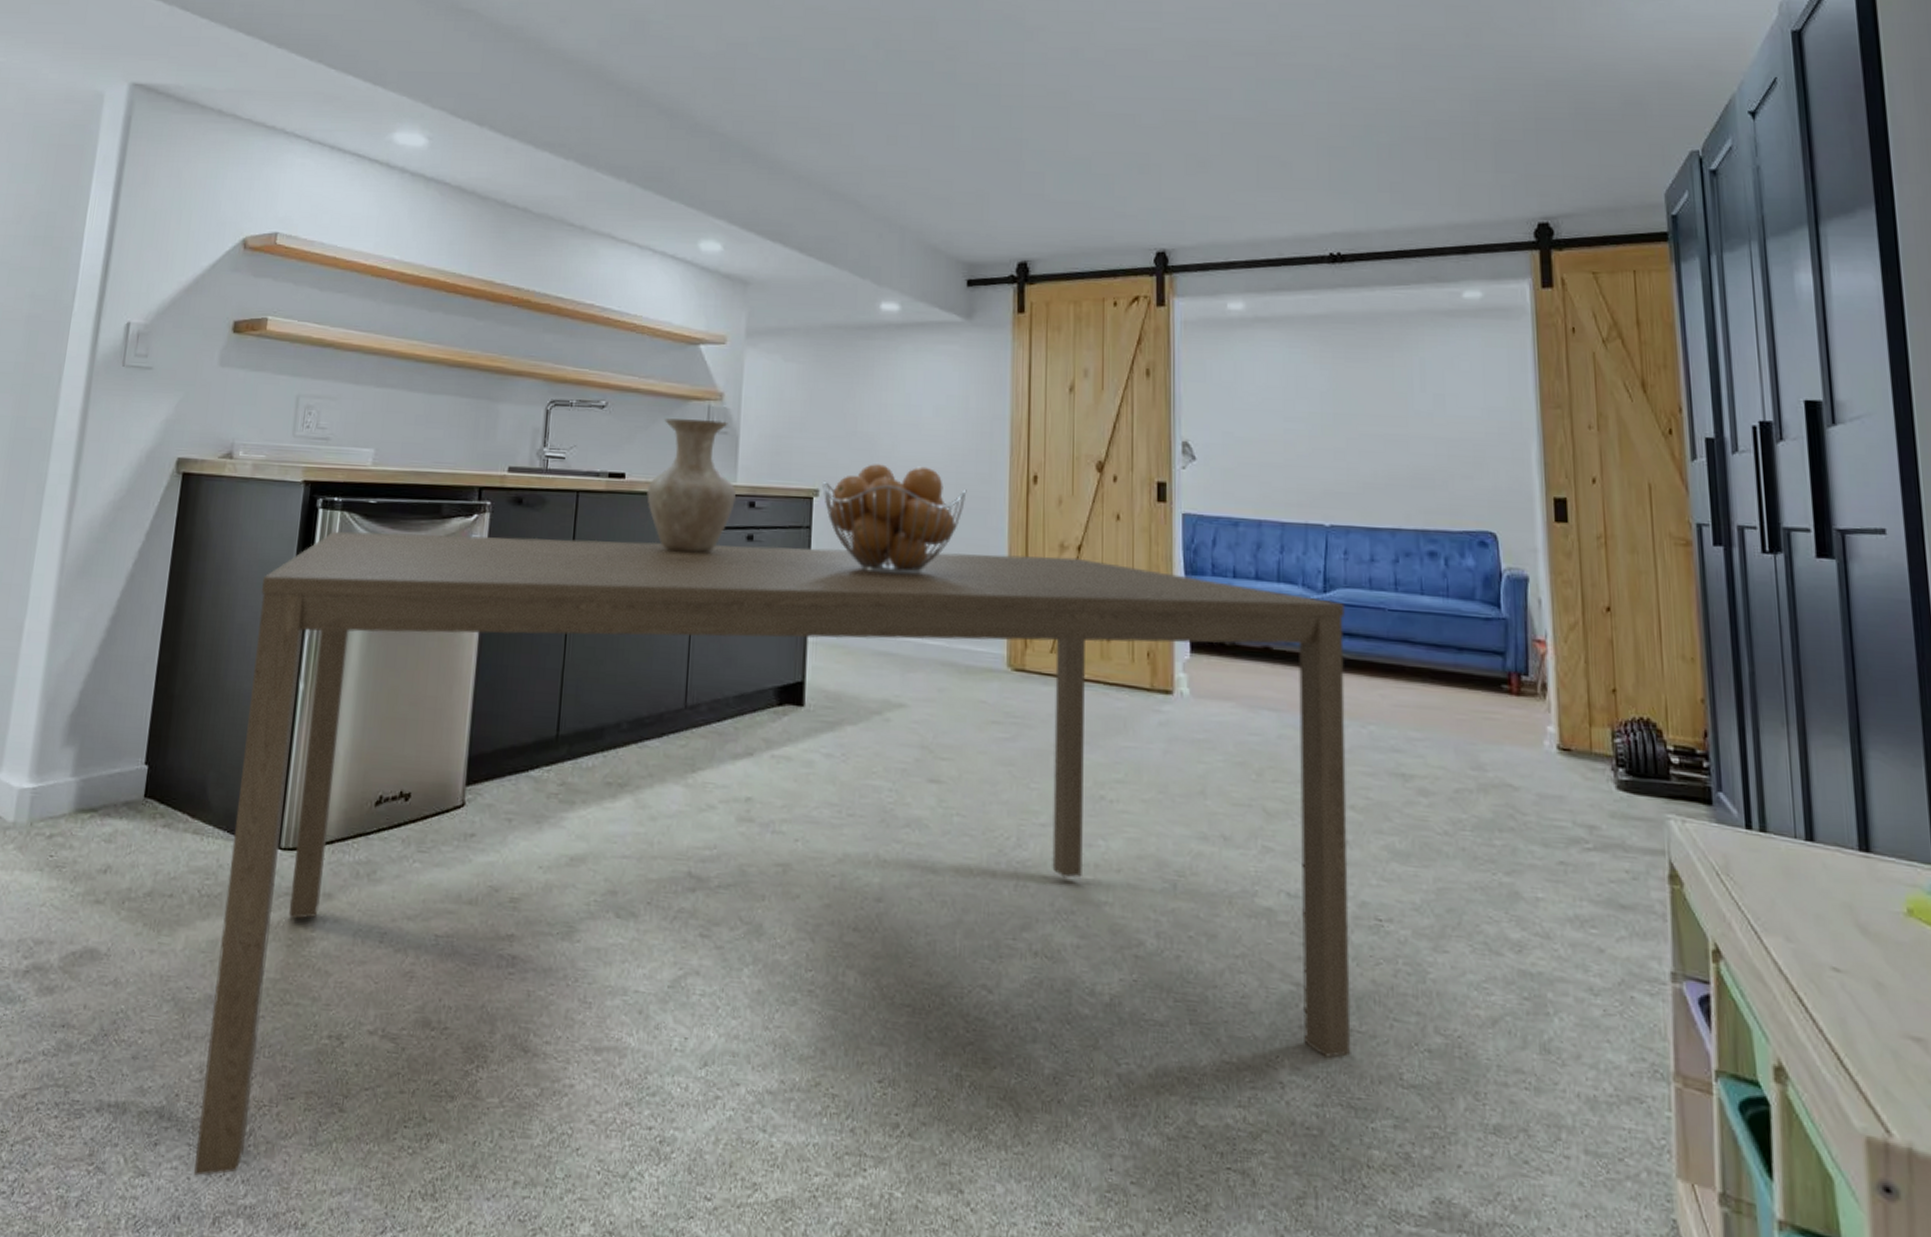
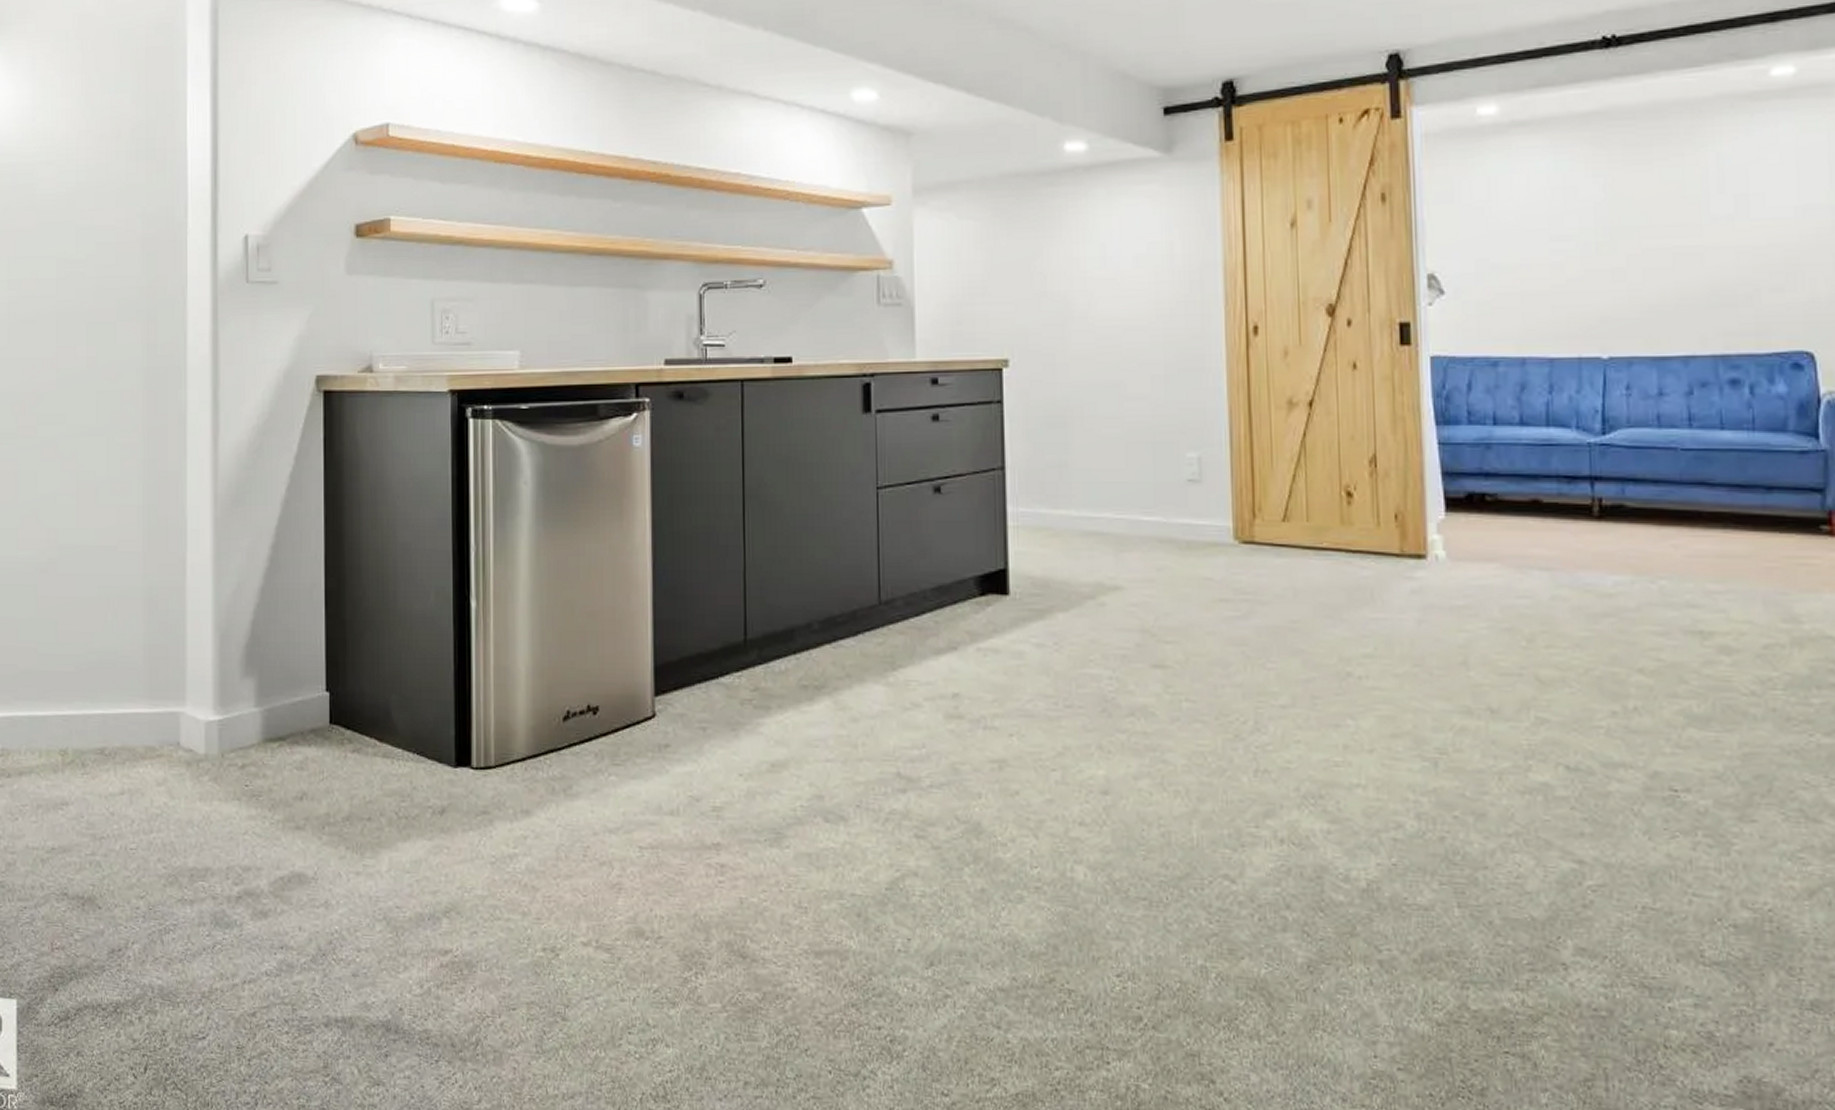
dining table: present [194,531,1351,1176] -> none [421,415,1644,1084]
vase: present [647,418,737,553] -> none [818,292,917,438]
fruit basket: present [823,464,967,575] -> none [1012,325,1177,447]

